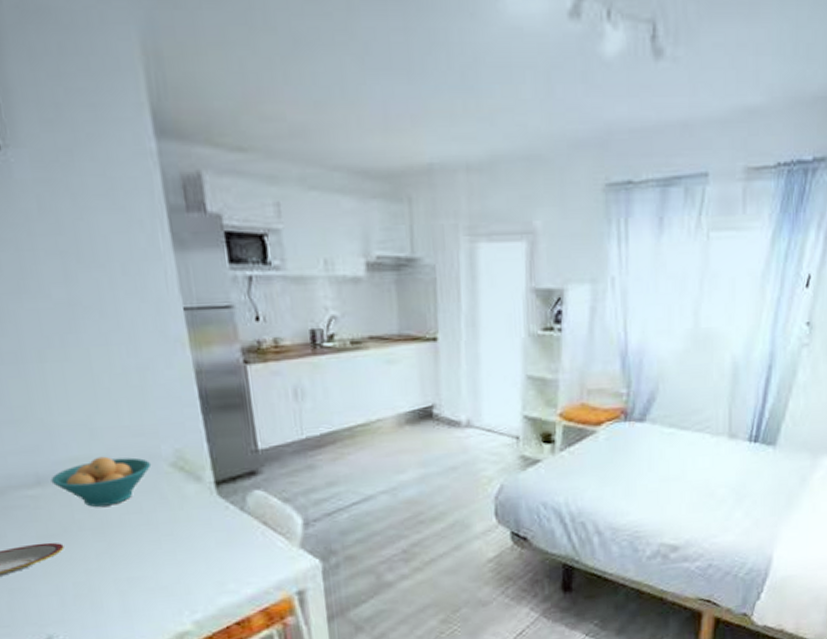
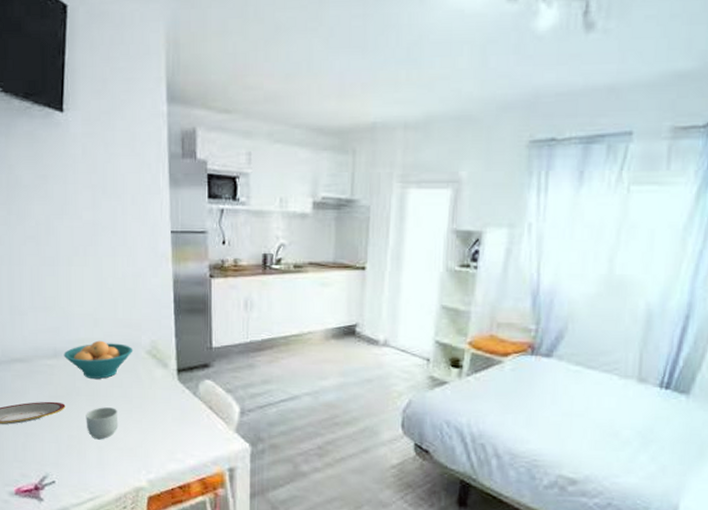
mug: none [95,539,143,583] -> present [86,407,117,440]

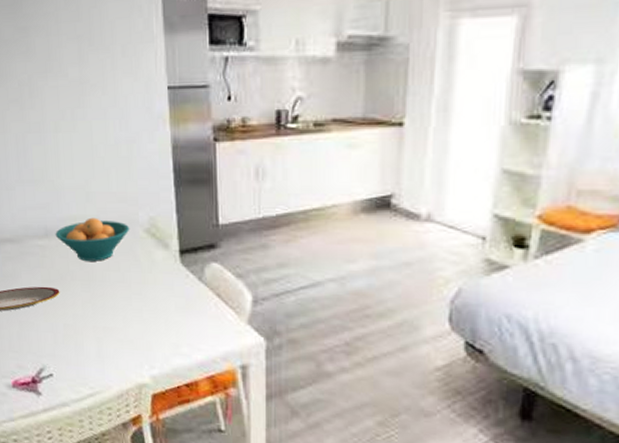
mug: present [86,407,117,440] -> none [81,293,116,330]

